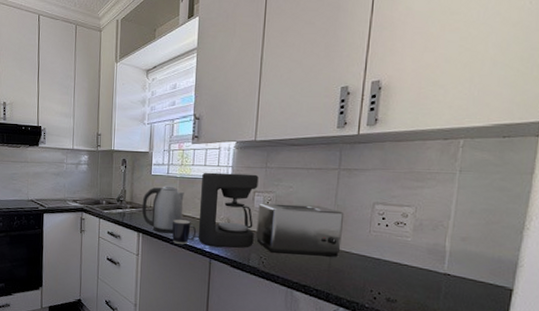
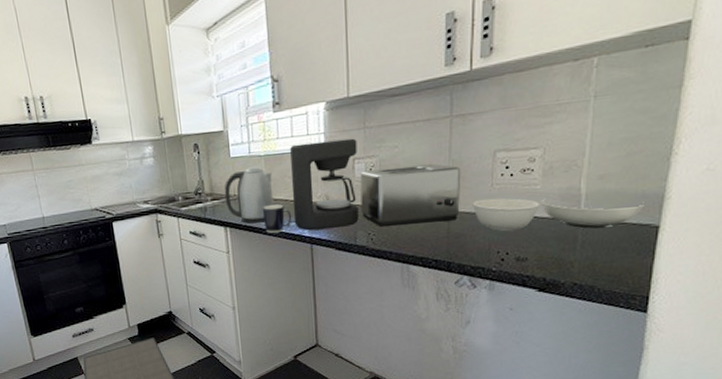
soup bowl: none [352,242,410,274] -> present [472,198,539,231]
bowl: none [411,250,500,283] -> present [541,198,644,229]

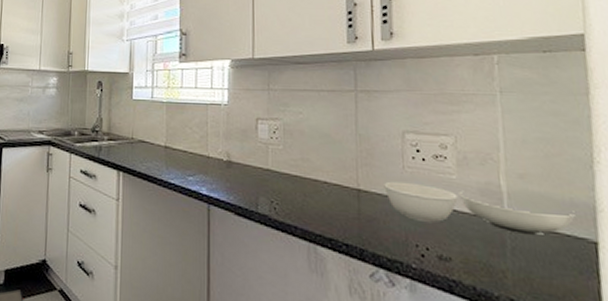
kettle: present [224,167,274,224] -> none [121,112,173,172]
mug: present [262,204,292,234] -> none [159,154,190,187]
coffee maker: present [290,138,359,231] -> none [191,96,261,190]
toaster: present [360,164,461,228] -> none [263,132,371,201]

